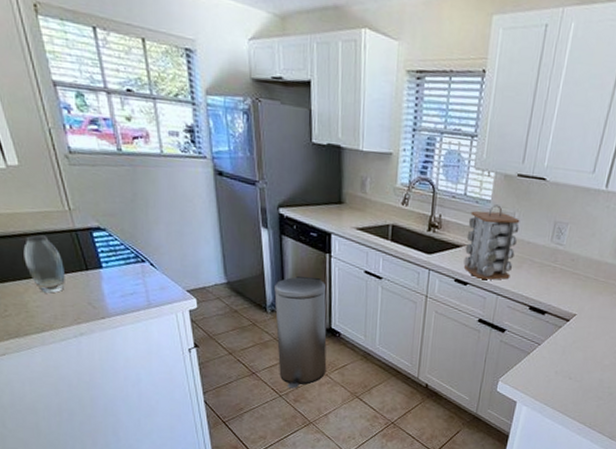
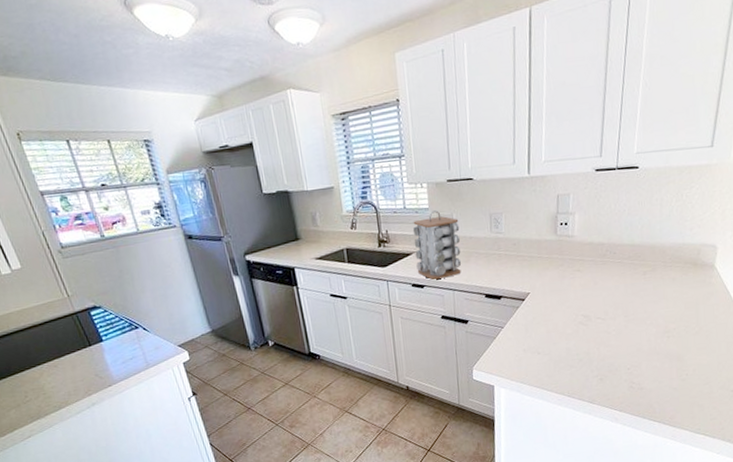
vase: present [23,234,65,293] -> none [34,322,74,374]
pedal bin: present [274,276,327,389] -> none [253,310,314,416]

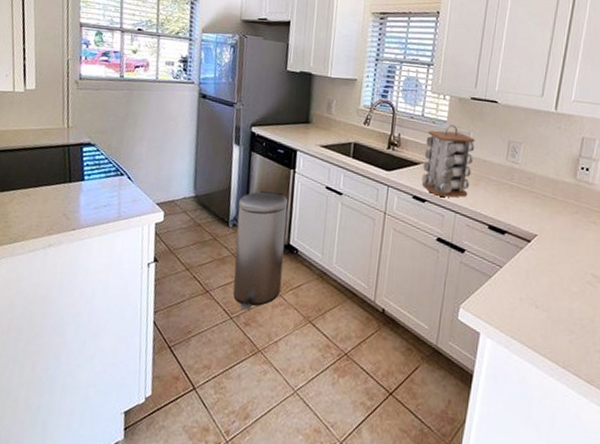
pedal bin: none [253,310,314,416] -> present [232,191,288,311]

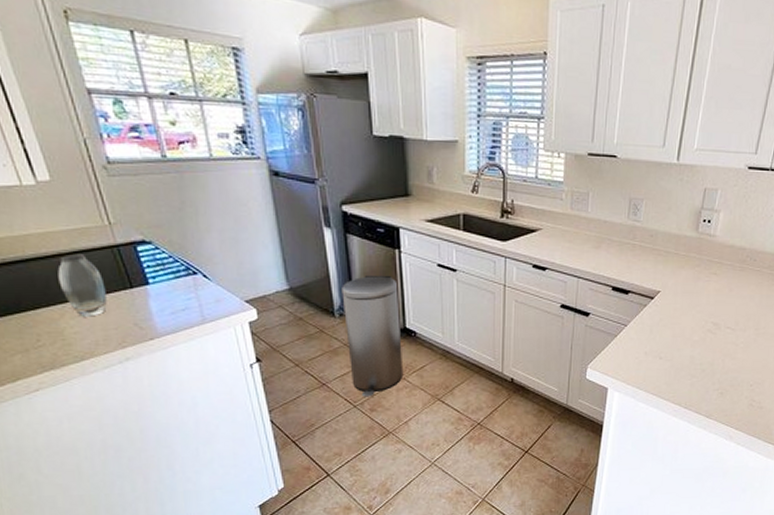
vase: none [17,149,51,204] -> present [58,253,107,317]
spice rack: present [421,125,475,198] -> none [541,185,595,264]

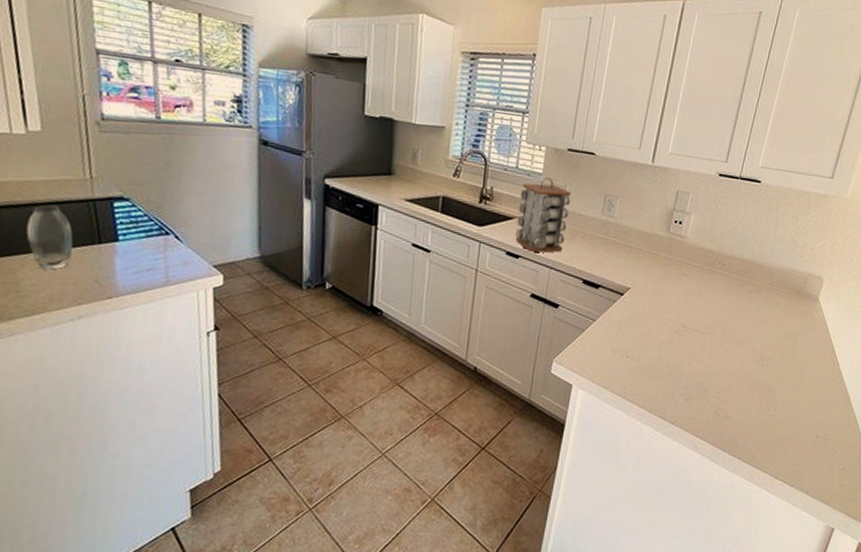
pedal bin: present [342,276,404,397] -> none [310,250,370,377]
spice rack: none [541,185,595,264] -> present [515,177,572,253]

